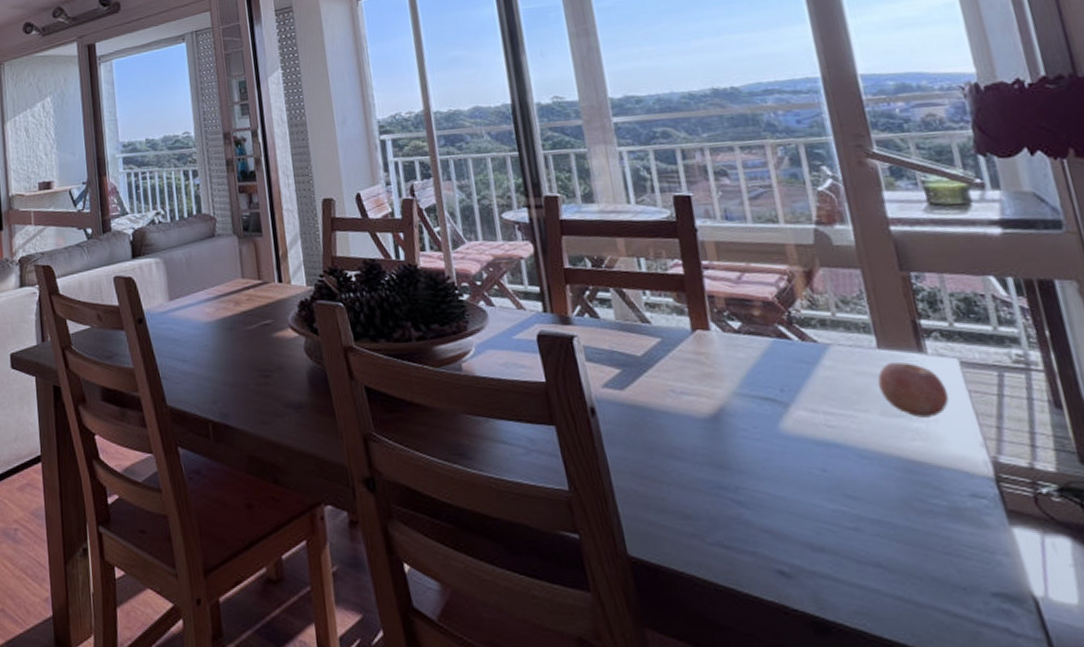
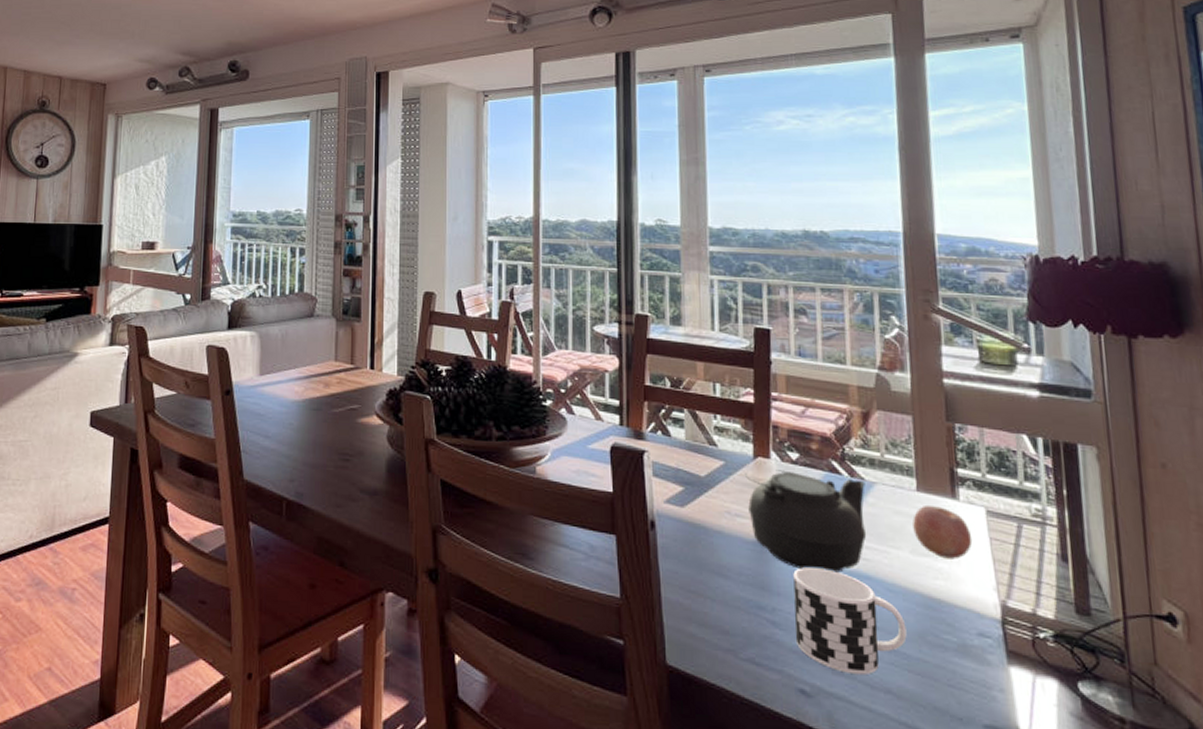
teapot: none [684,341,829,443] -> present [744,470,867,573]
cup: none [753,440,890,551] -> present [793,567,907,676]

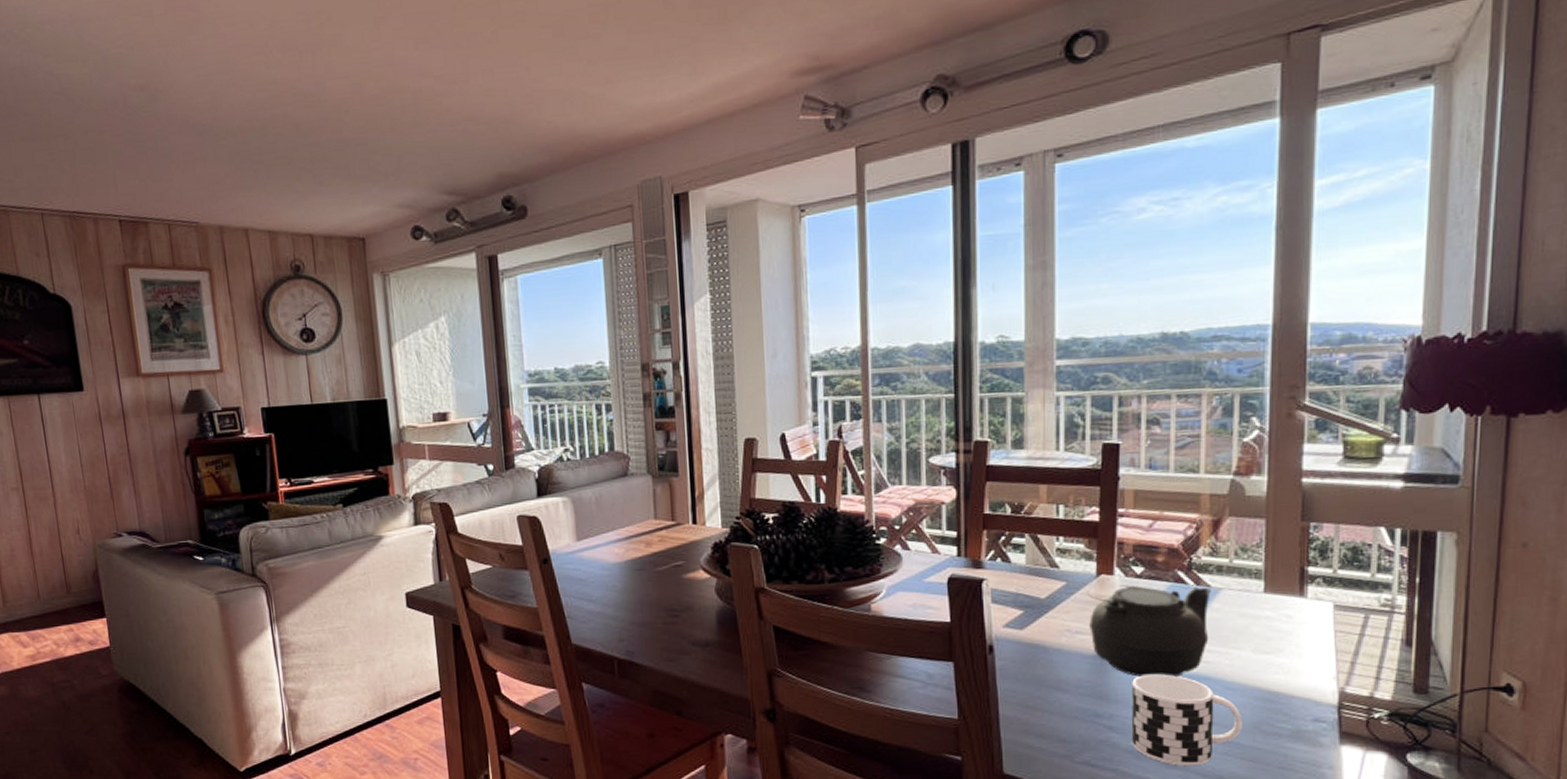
fruit: present [913,506,973,560] -> none [1257,605,1317,654]

